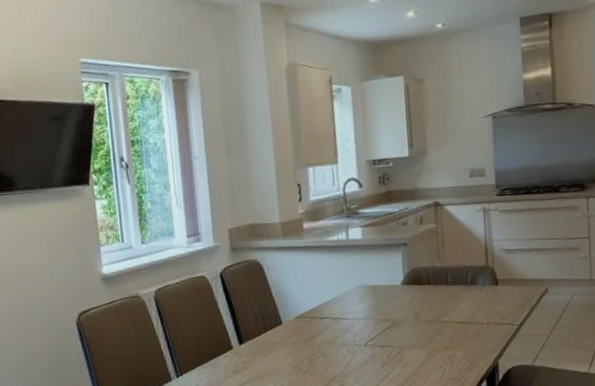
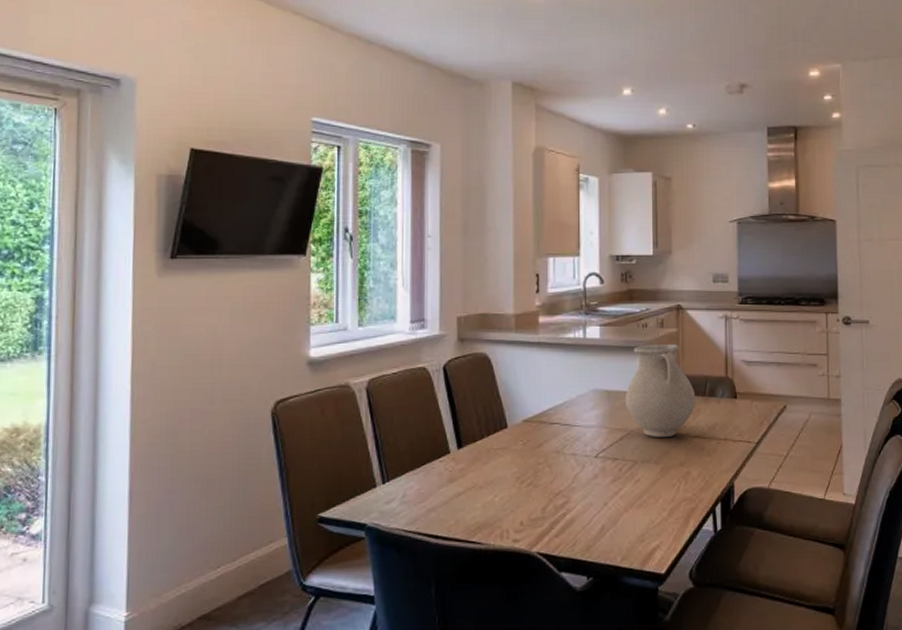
vase: none [389,239,458,325] -> present [625,345,696,438]

